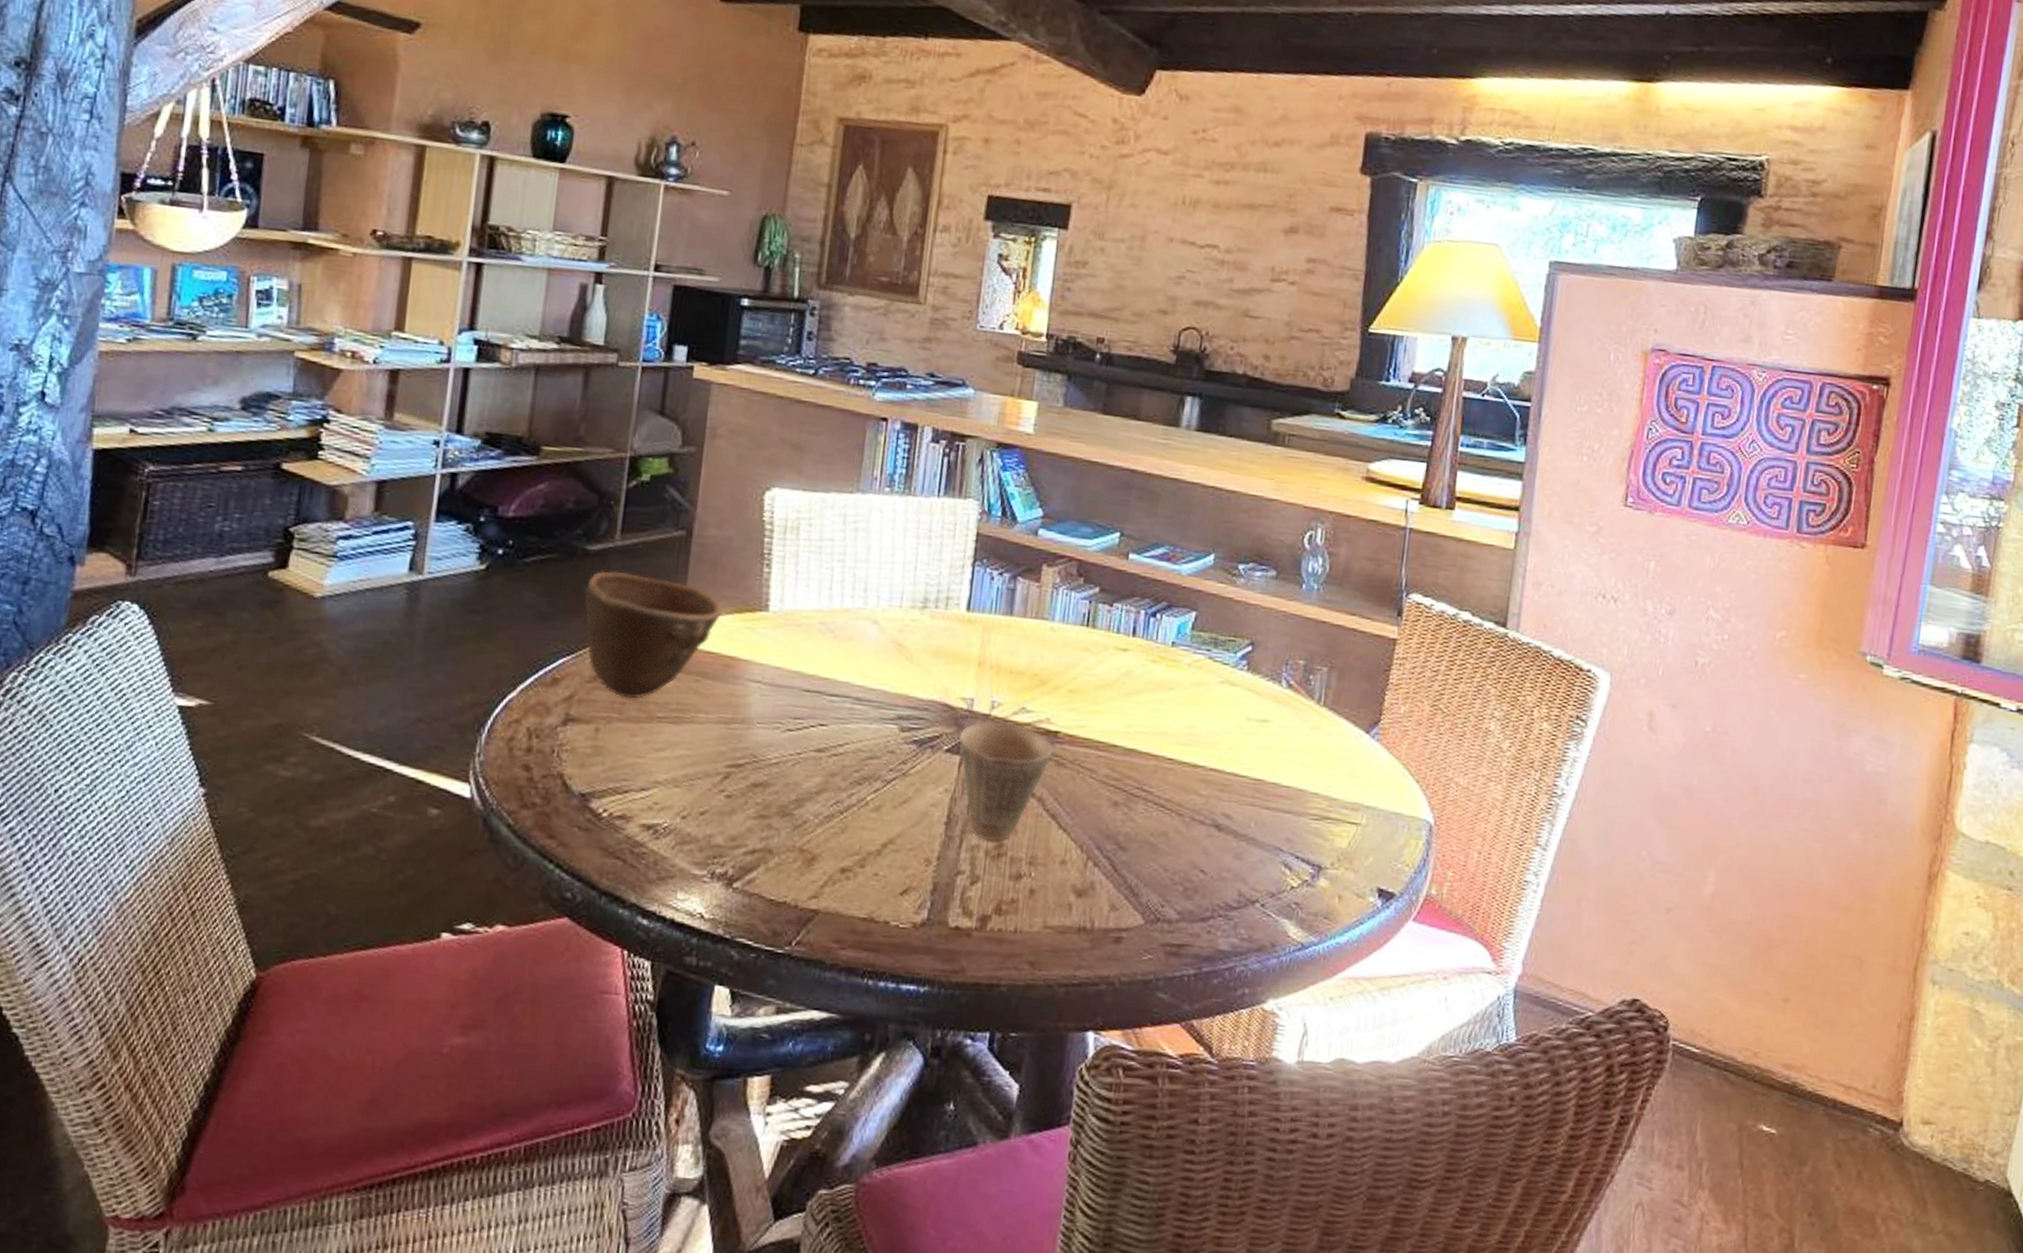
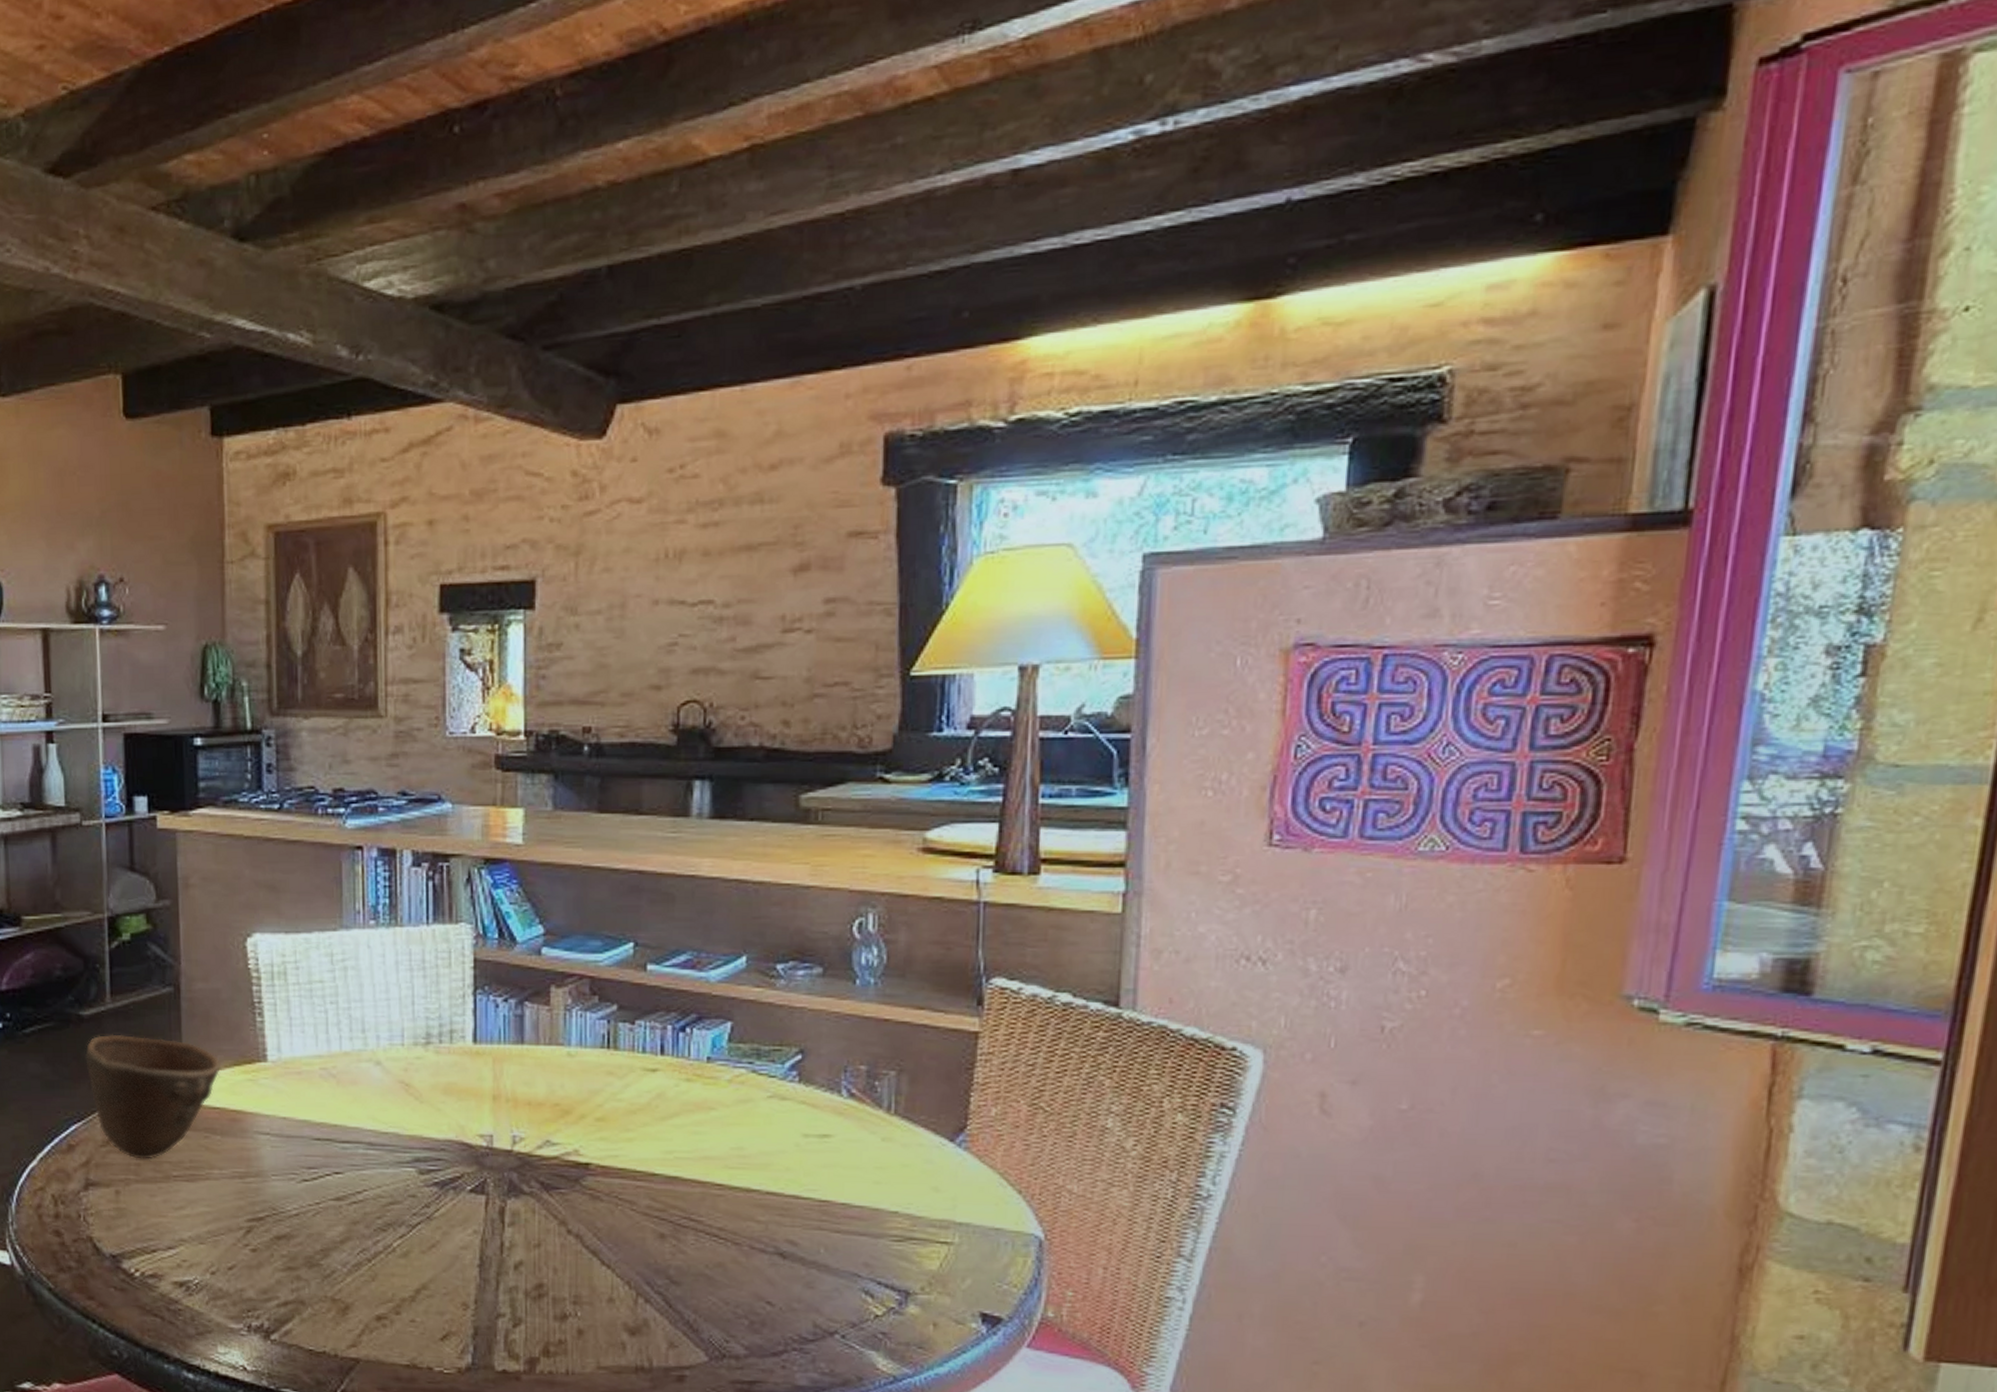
cup: present [958,720,1055,842] -> none [481,1156,587,1282]

